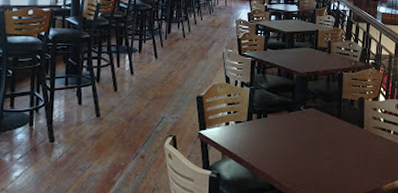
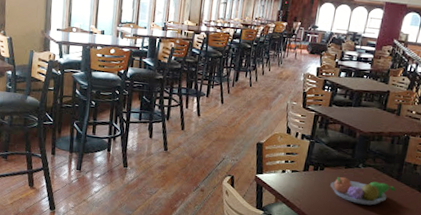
fruit bowl: none [276,121,338,148] -> present [330,176,396,205]

